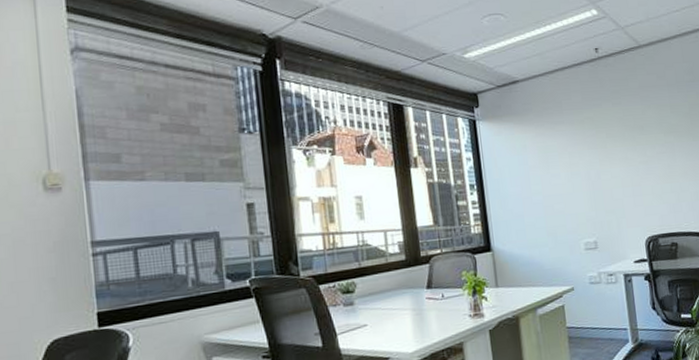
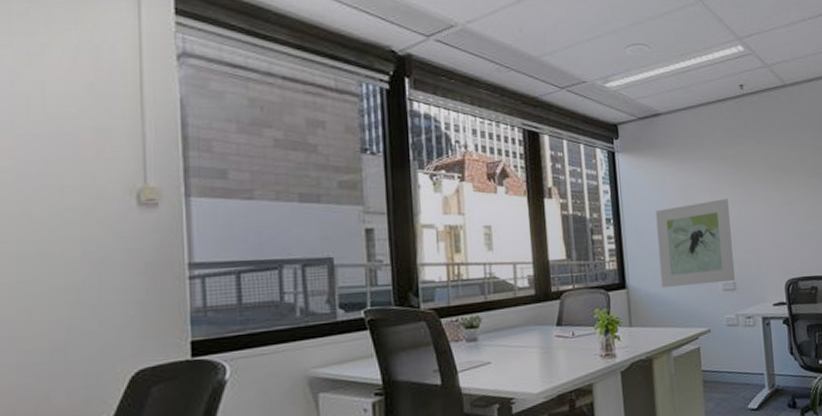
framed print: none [517,160,596,249] -> present [656,199,735,287]

